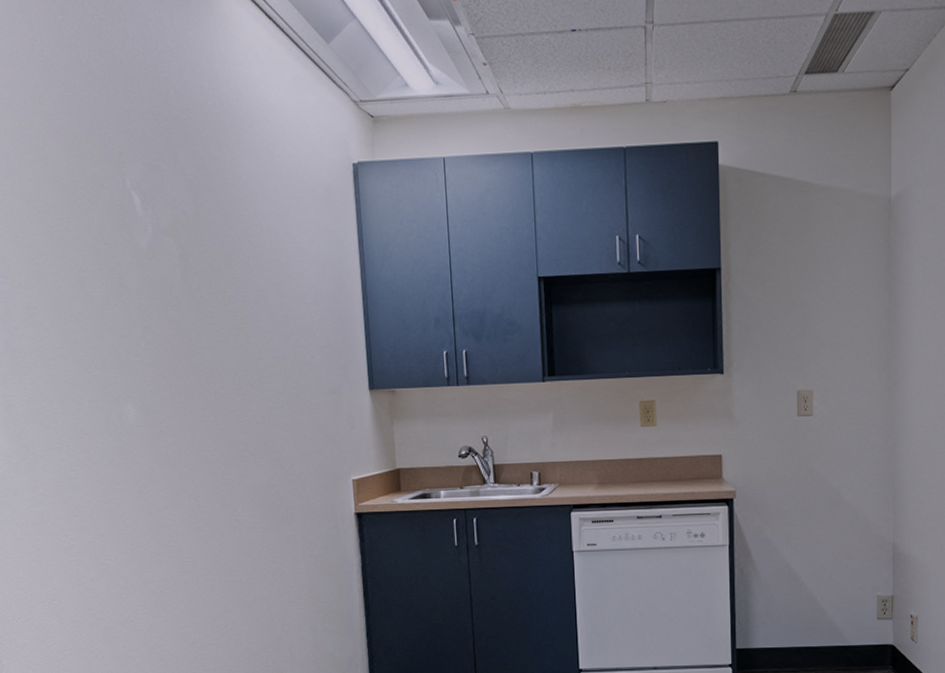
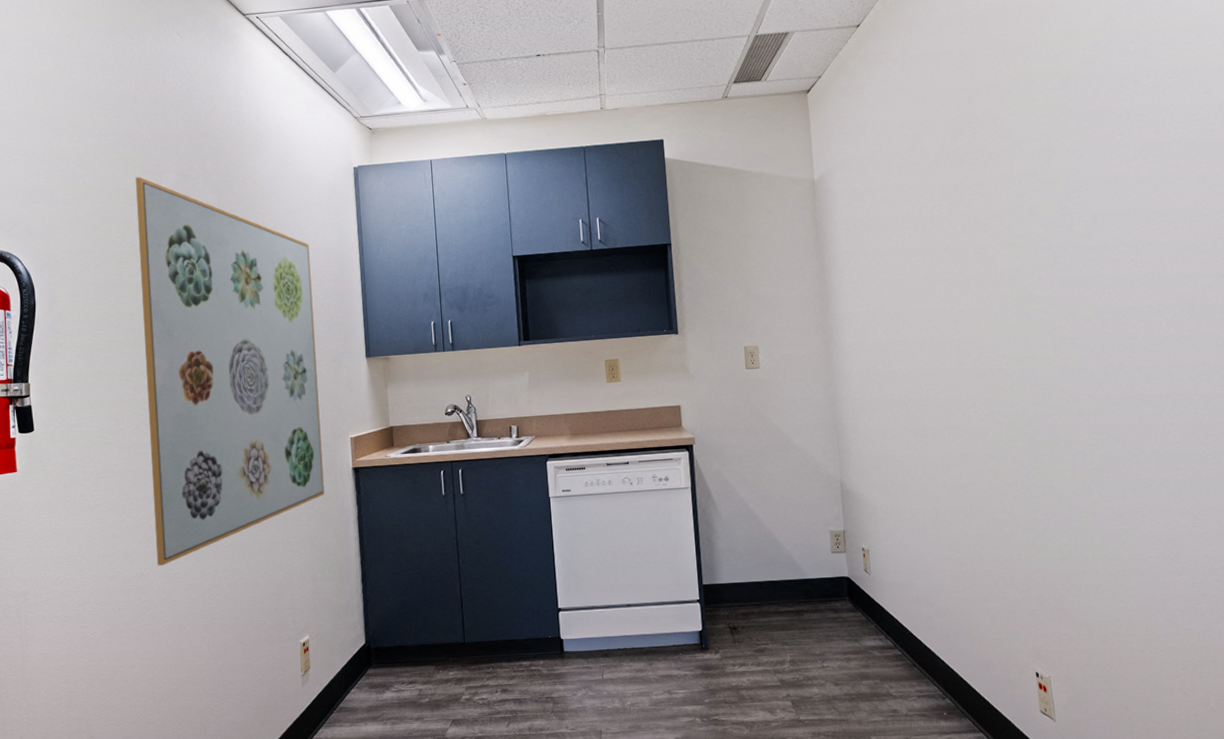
wall art: none [94,166,325,613] -> present [135,176,325,566]

